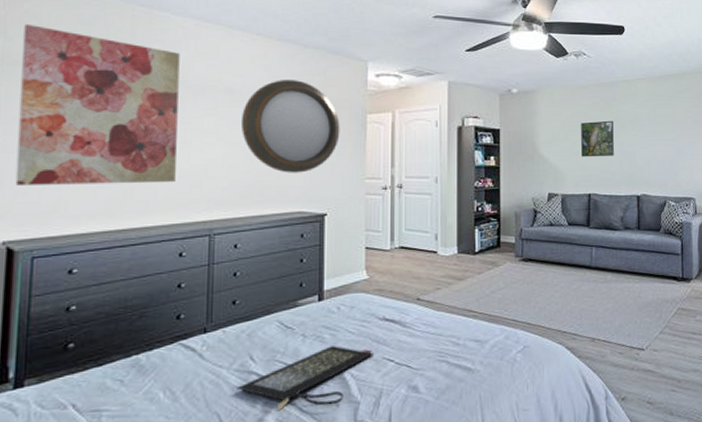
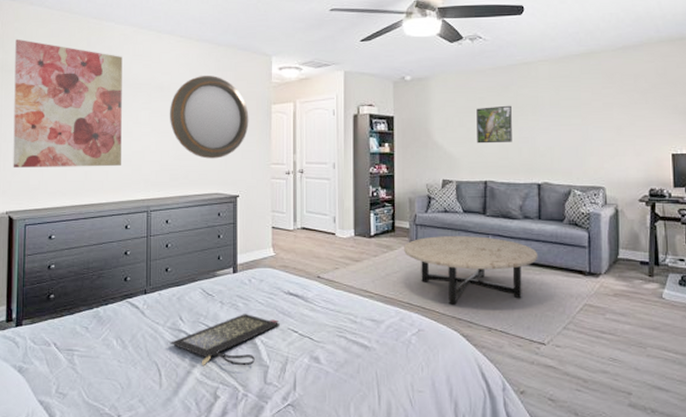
coffee table: none [510,248,638,318] -> present [404,236,538,305]

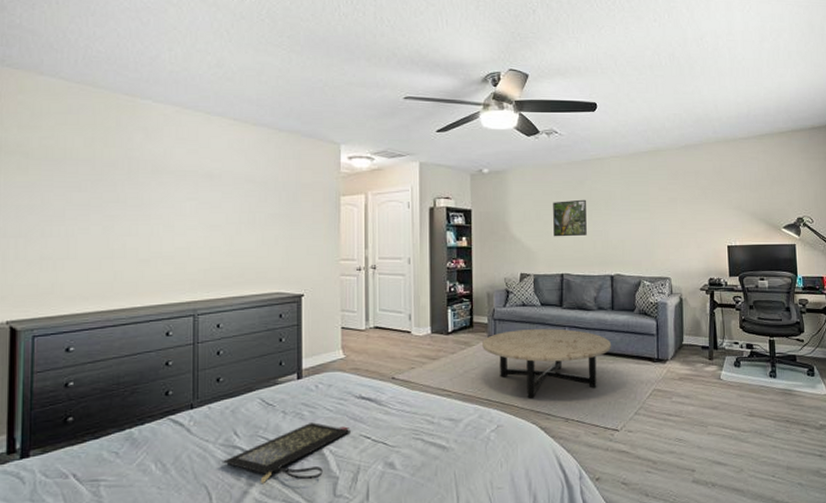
wall art: present [13,38,122,168] -> none [15,114,162,268]
home mirror: present [169,76,249,159] -> none [220,164,315,255]

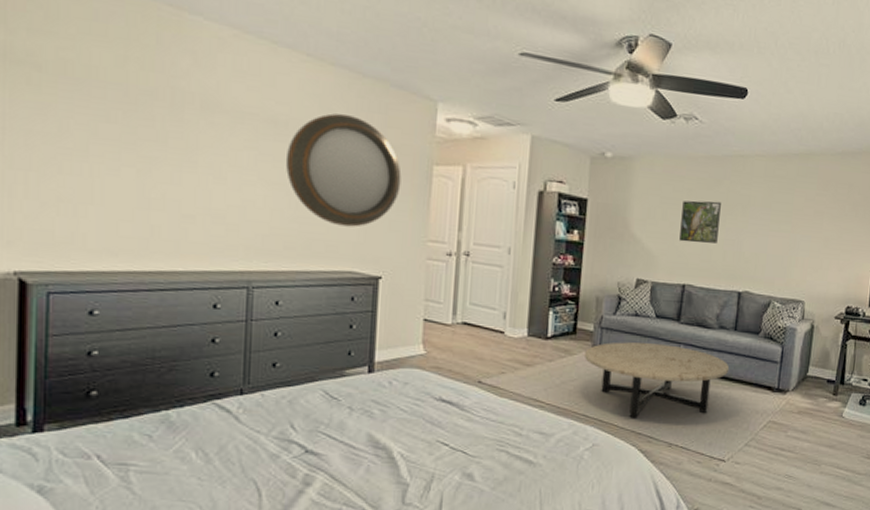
home mirror: none [220,164,315,255] -> present [285,113,402,227]
clutch bag: present [222,423,351,483] -> none [275,422,426,484]

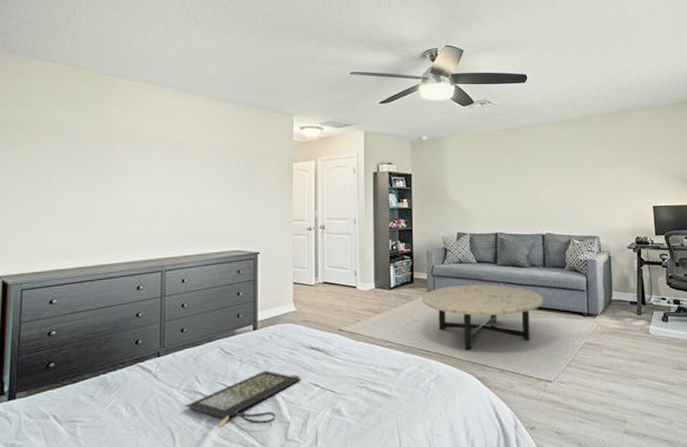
clutch bag: none [275,422,426,484] -> present [184,371,301,427]
home mirror: present [285,113,402,227] -> none [186,134,270,216]
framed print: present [679,200,721,243] -> none [487,164,519,199]

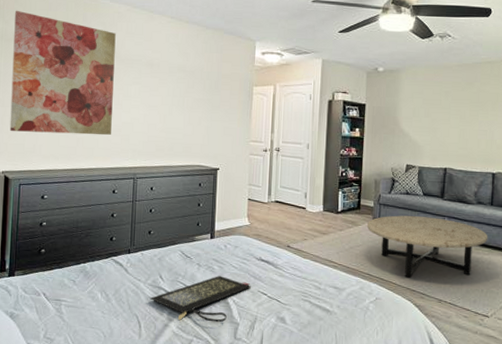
wall art: none [8,93,136,229] -> present [9,10,116,135]

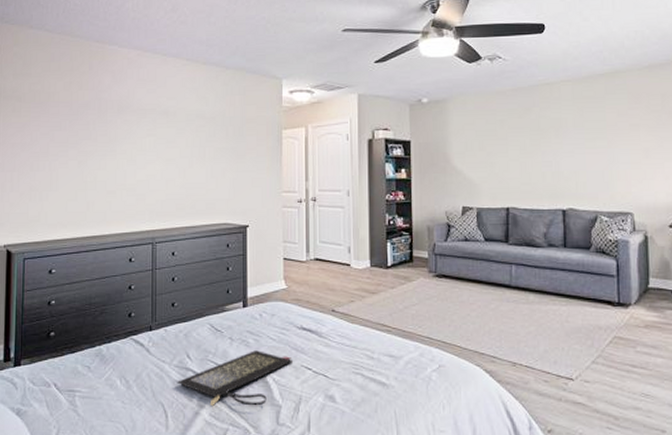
wall art: present [9,10,116,135] -> none [11,63,126,199]
coffee table: present [367,215,488,278] -> none [423,266,565,339]

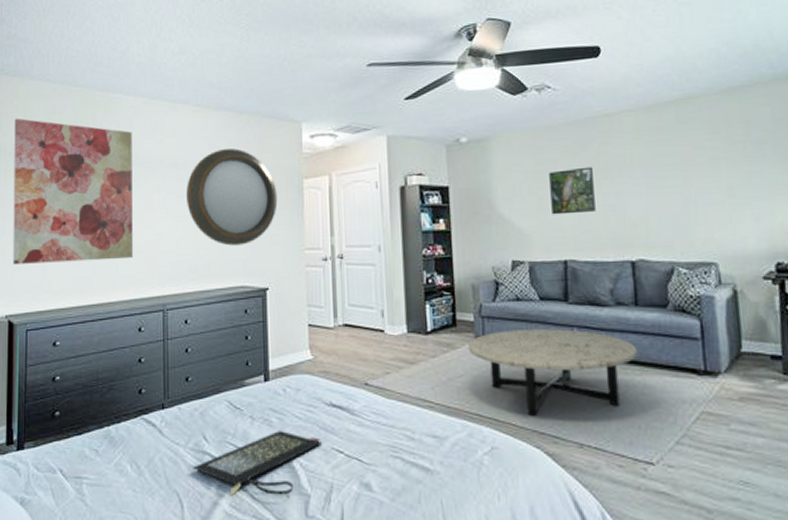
wall art: none [11,63,126,199] -> present [12,118,133,264]
home mirror: none [175,100,259,187] -> present [185,148,278,246]
coffee table: none [423,266,565,339] -> present [468,329,638,416]
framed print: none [497,128,535,168] -> present [549,166,596,215]

